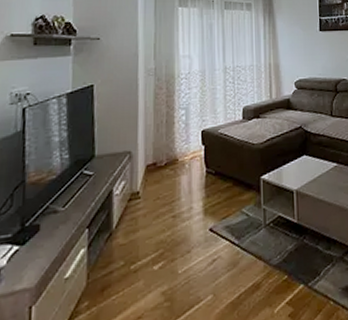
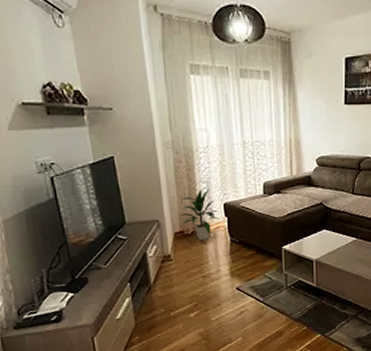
indoor plant: none [153,115,195,174] -> present [178,189,219,241]

